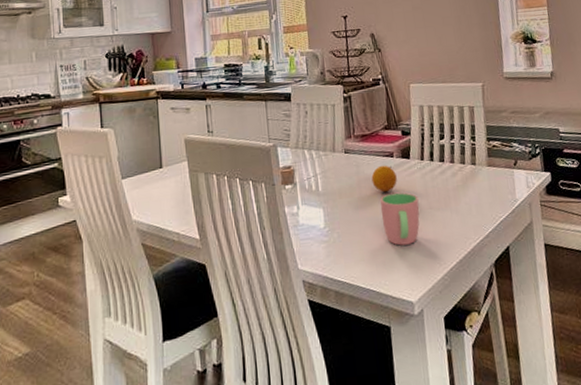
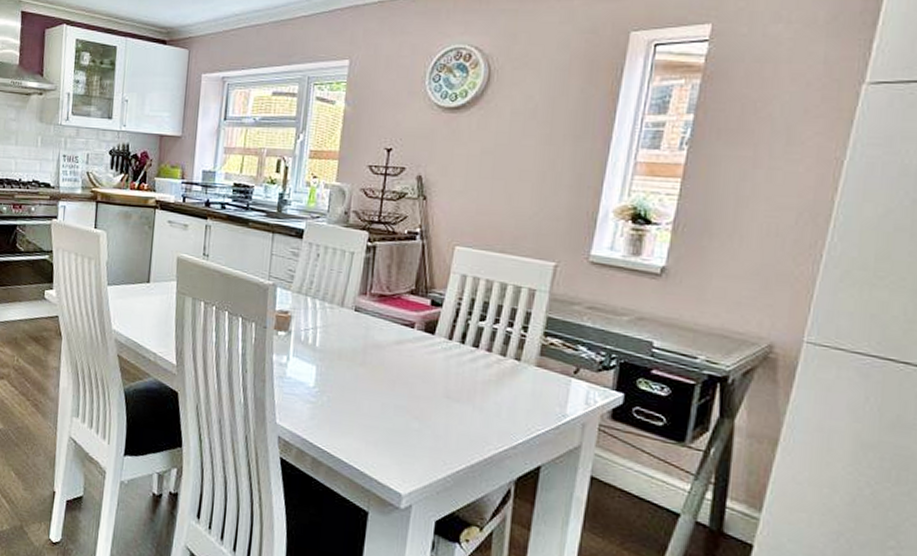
fruit: present [371,165,397,193] -> none [381,334,413,367]
cup: present [380,192,420,246] -> none [383,368,435,432]

